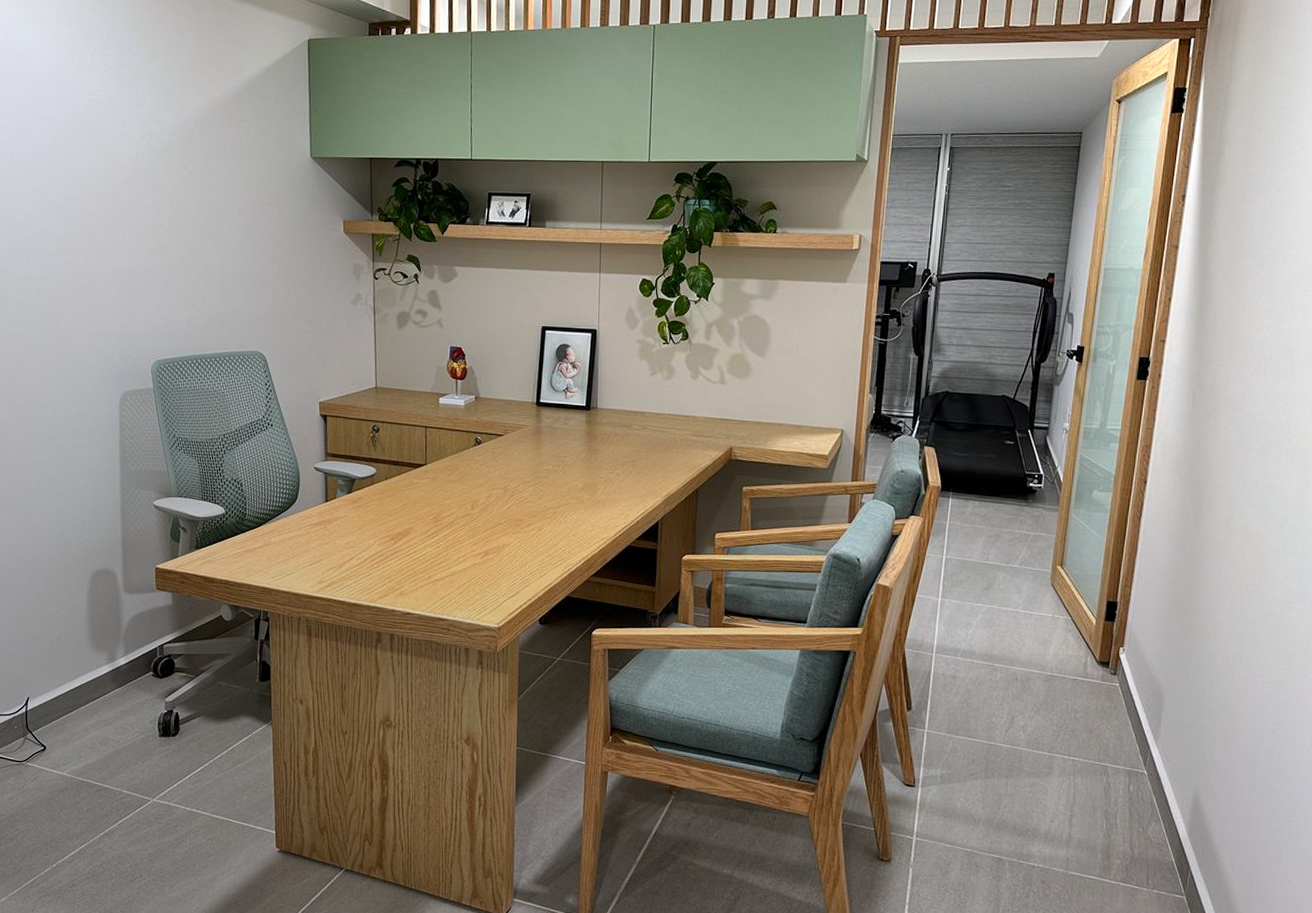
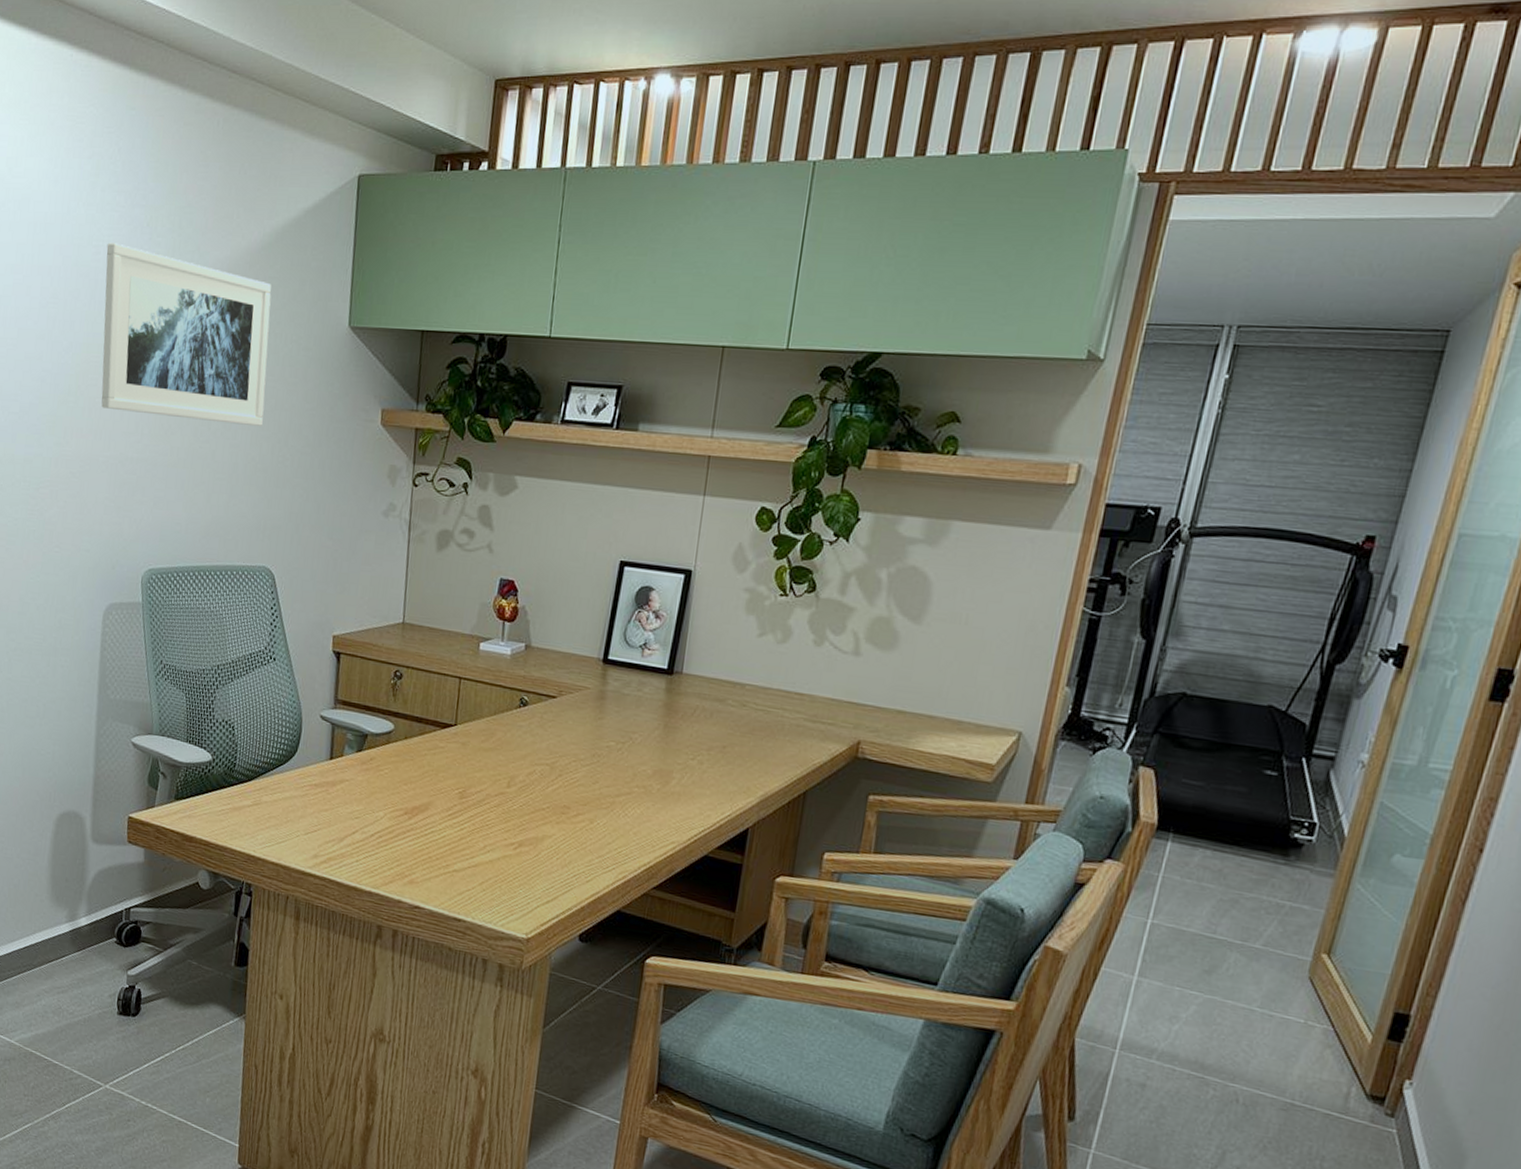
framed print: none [99,96,246,239] -> present [101,243,272,426]

